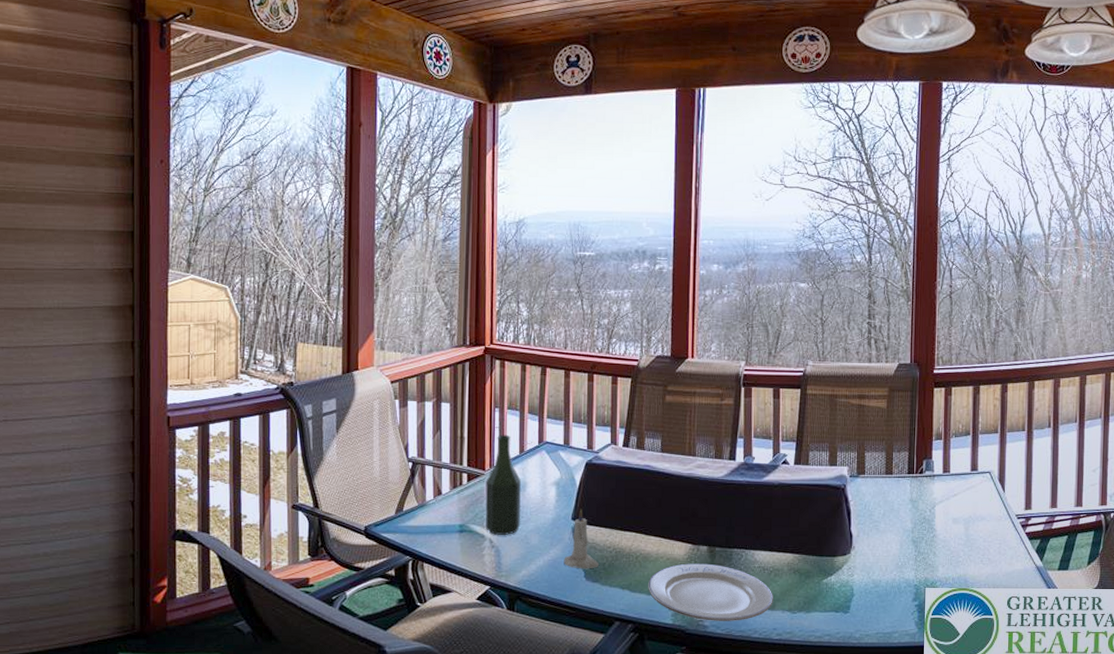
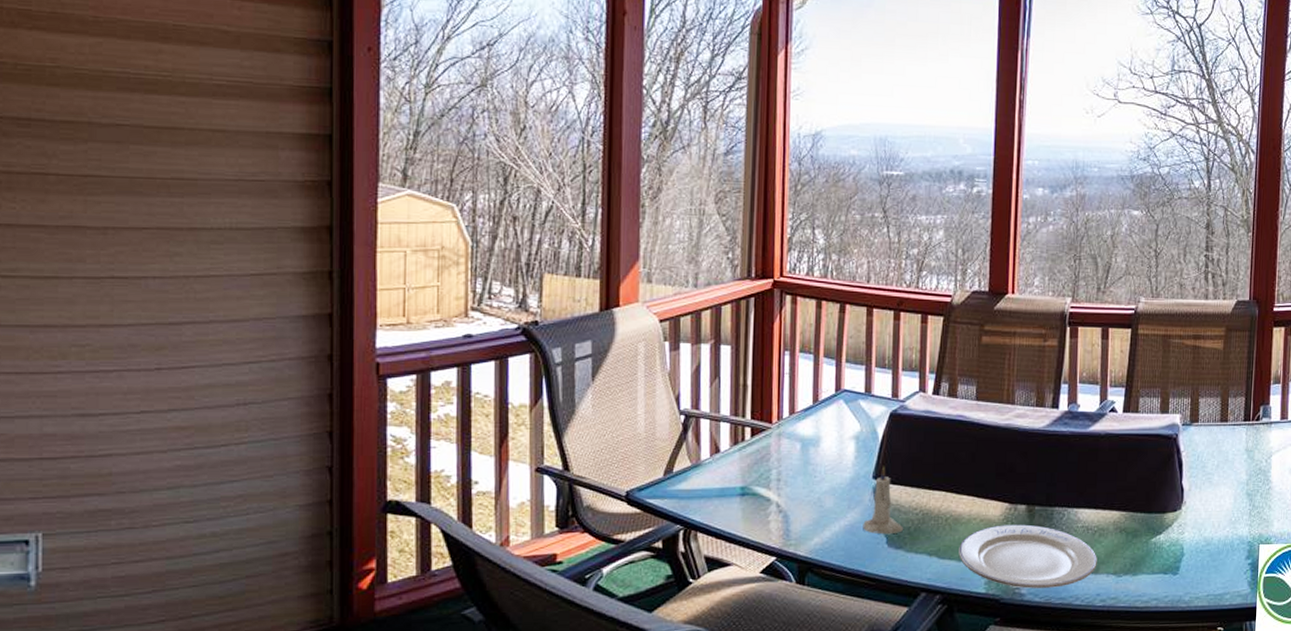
bottle: present [485,434,521,535] -> none [771,381,814,498]

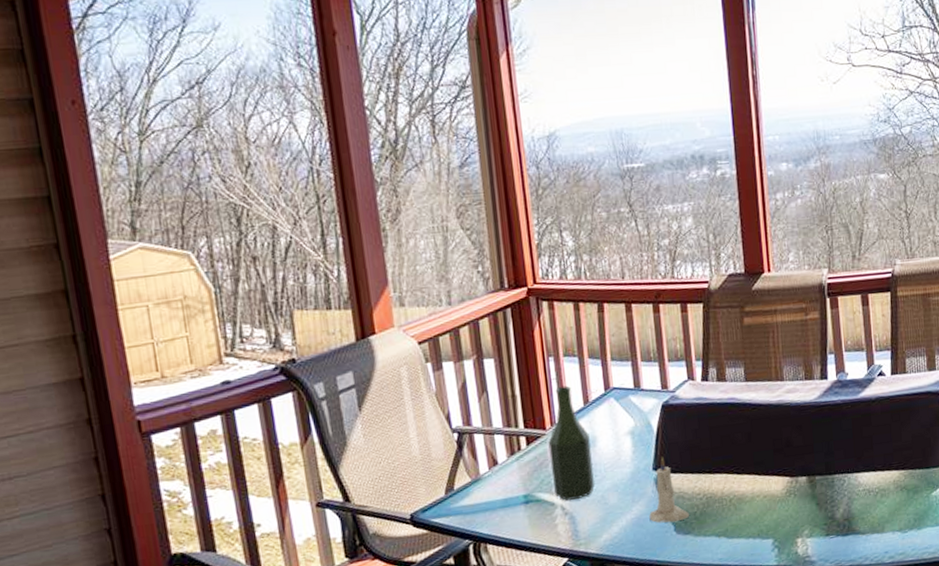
bottle: none [771,381,814,498] -> present [548,385,595,500]
plate: present [959,524,1097,589] -> none [746,494,882,556]

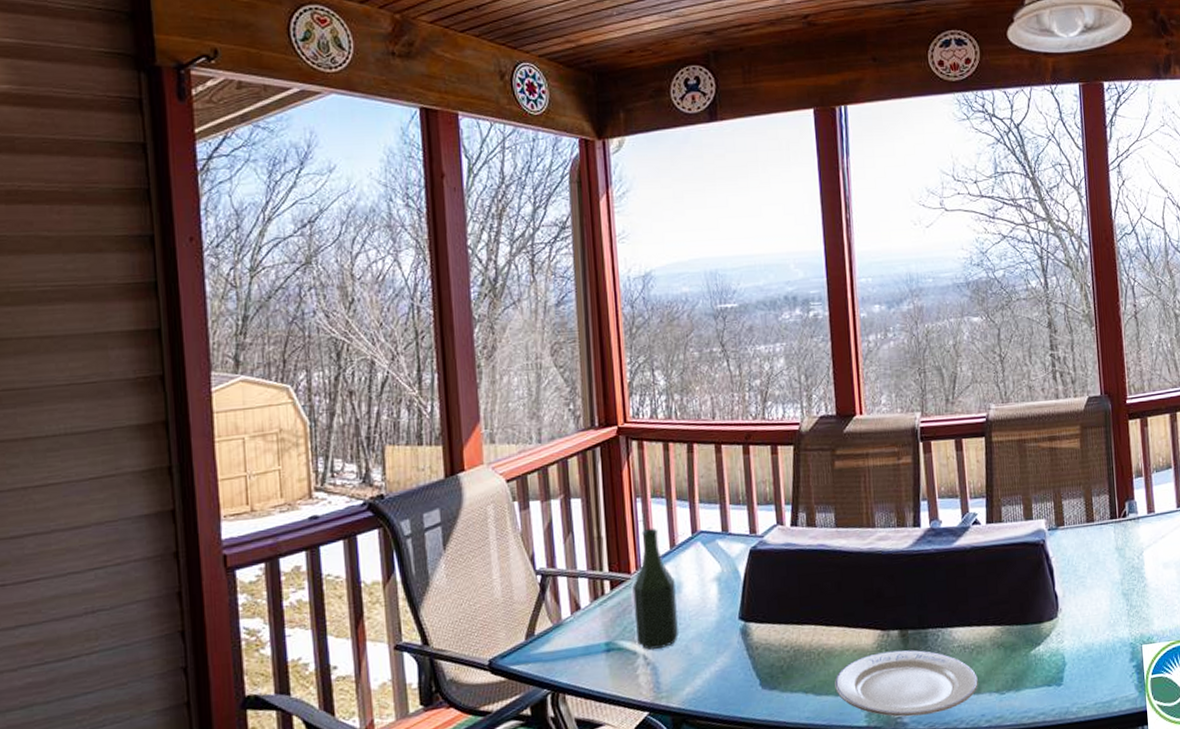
candle: present [649,457,689,523] -> none [734,605,776,677]
plate: none [746,494,882,556] -> present [834,649,978,717]

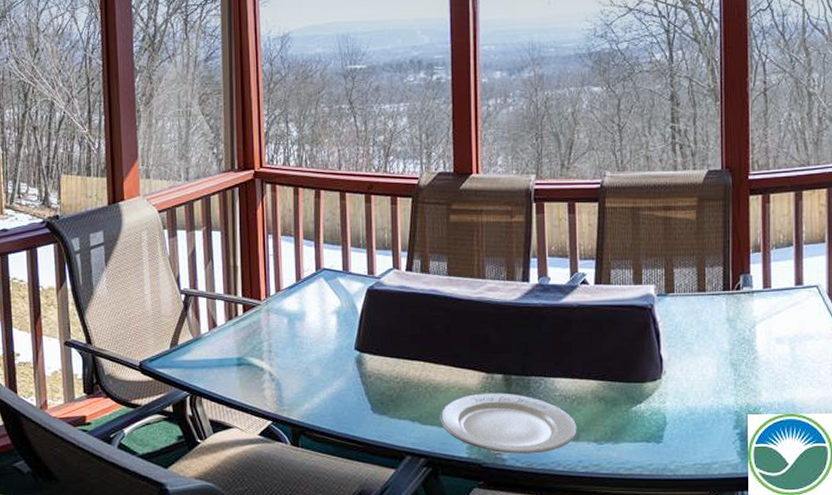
bottle: present [632,528,678,650] -> none [262,262,300,368]

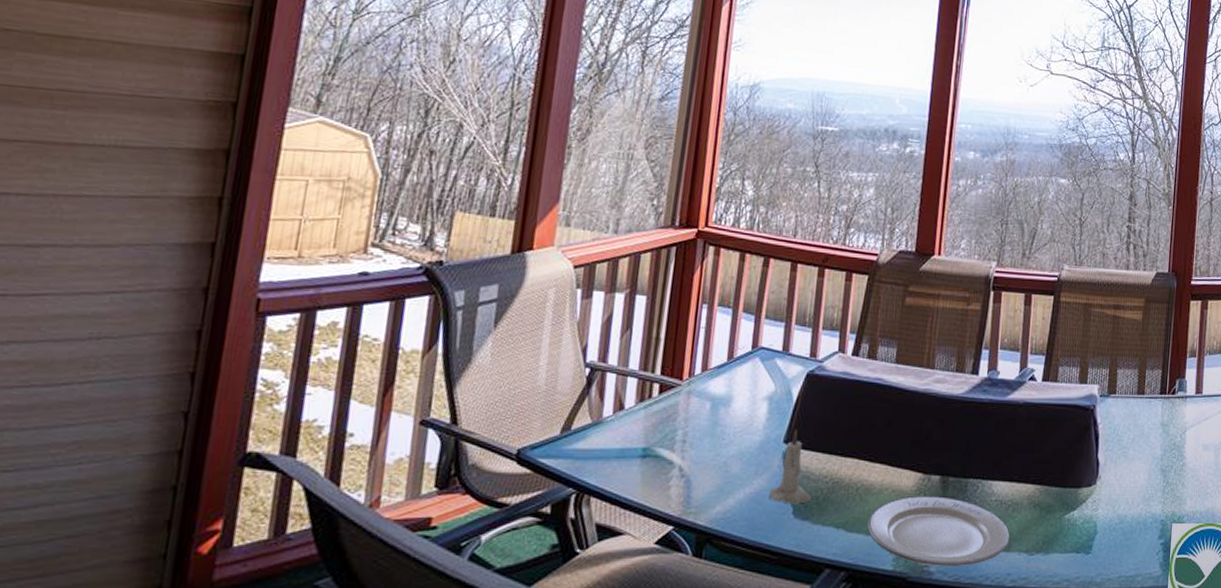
candle: none [348,338,386,402] -> present [769,430,811,504]

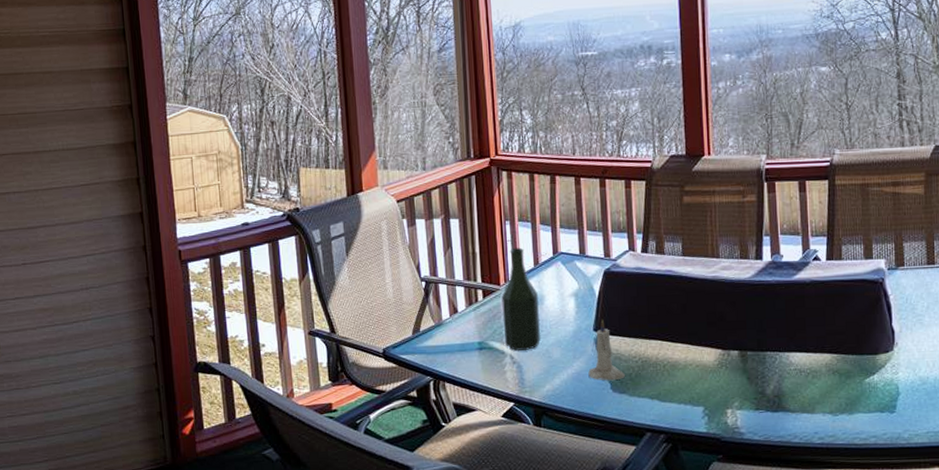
bottle: none [676,336,726,461] -> present [501,247,540,351]
plate: present [867,496,1010,566] -> none [678,368,813,428]

